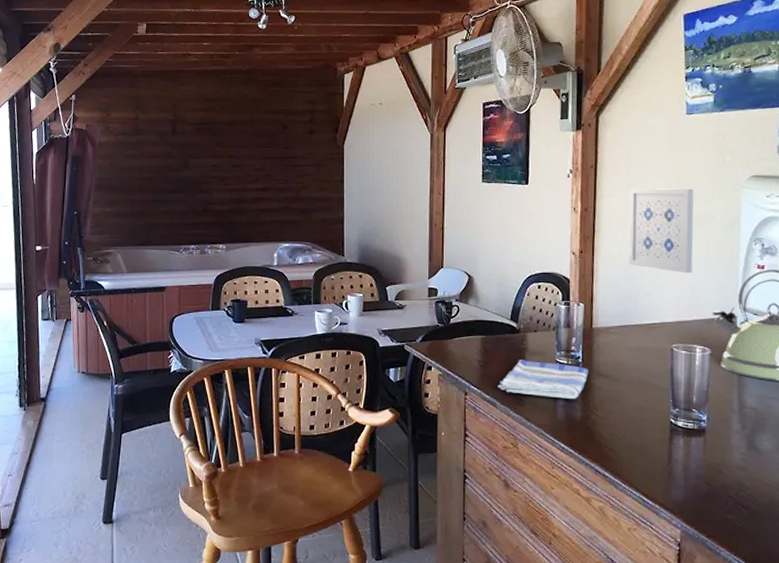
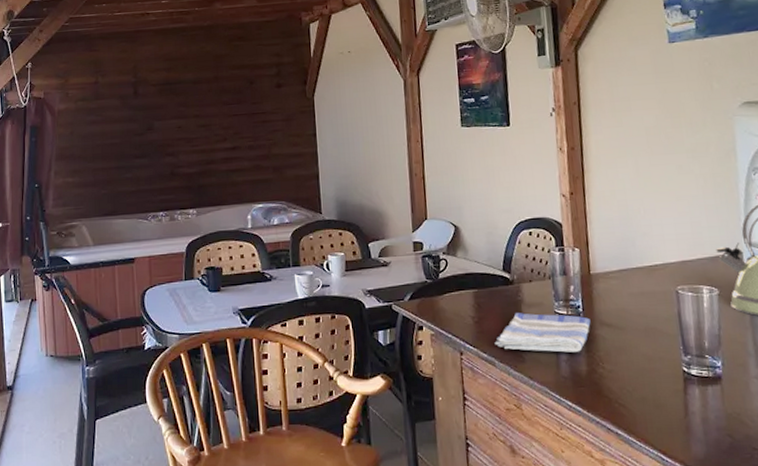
wall art: present [629,188,694,274] -> none [616,119,691,210]

